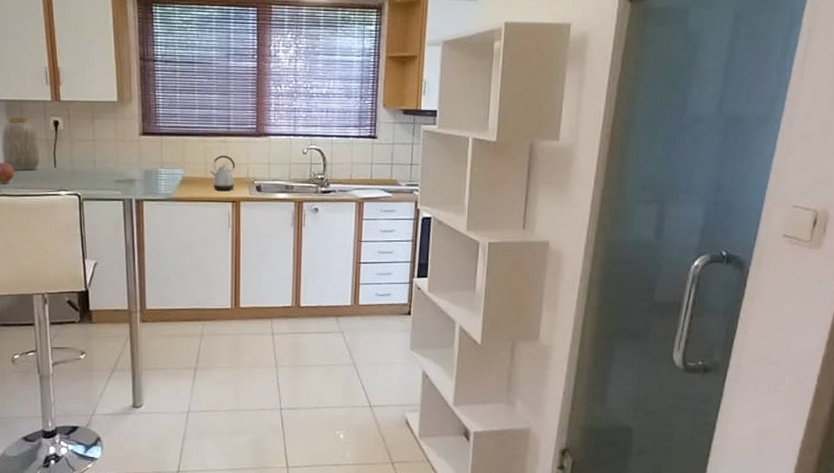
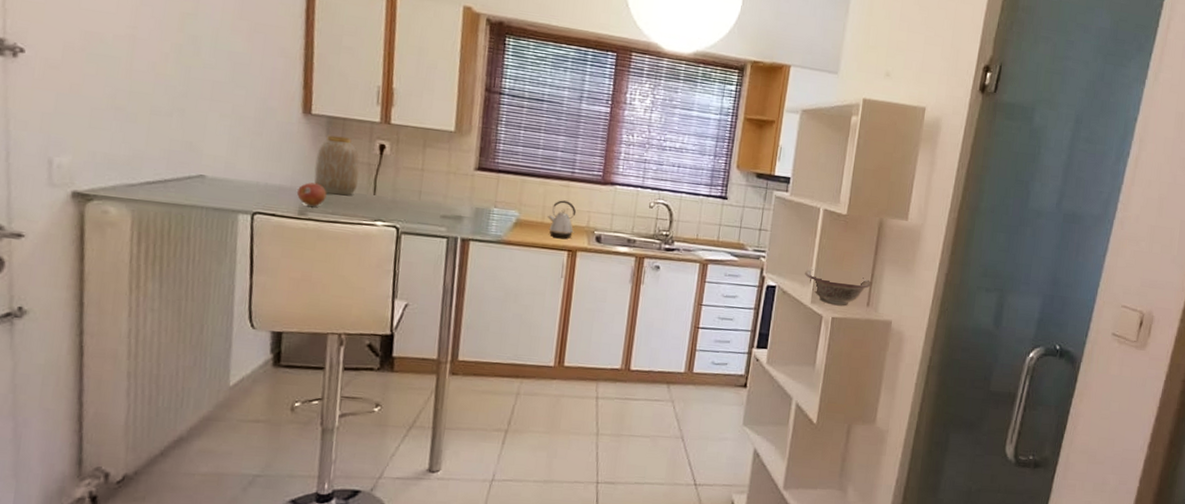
decorative bowl: none [458,198,526,231] -> present [805,269,871,307]

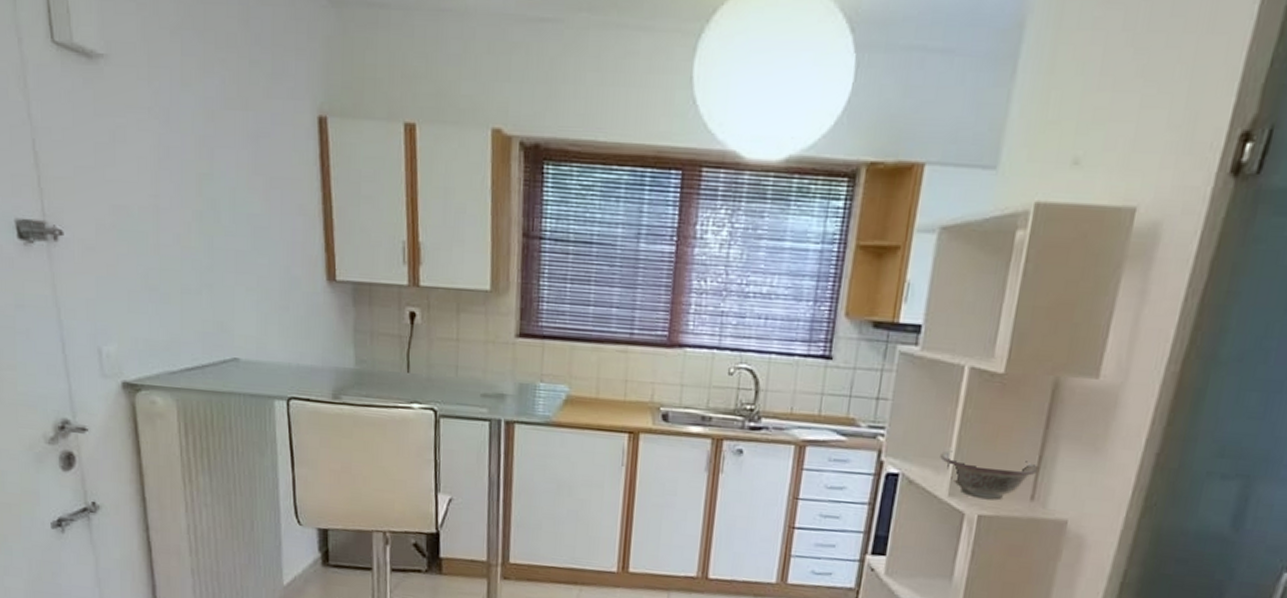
fruit: present [297,182,327,207] -> none [330,361,359,389]
vase: present [314,135,359,196] -> none [344,304,390,375]
kettle: present [548,200,577,239] -> none [603,369,638,419]

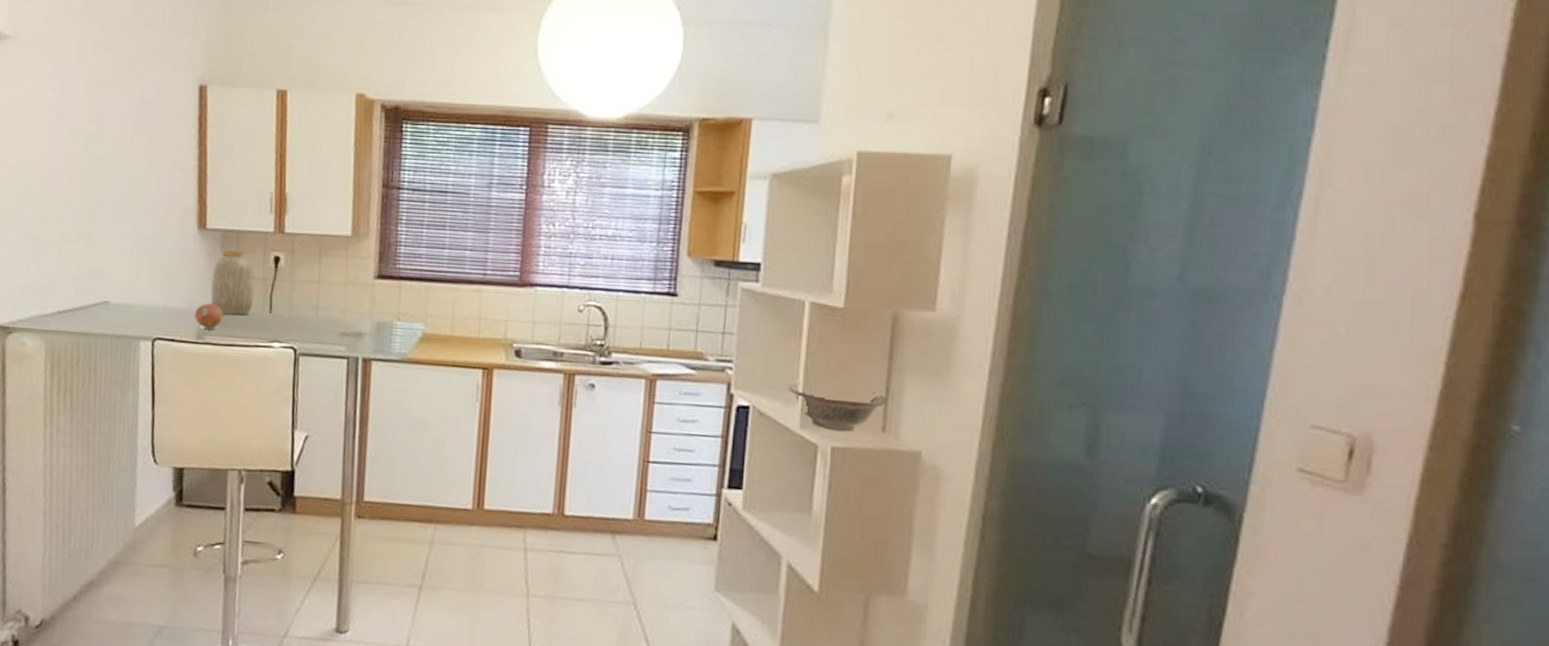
fruit: none [330,361,359,389] -> present [195,303,223,329]
vase: none [344,304,390,375] -> present [210,250,255,316]

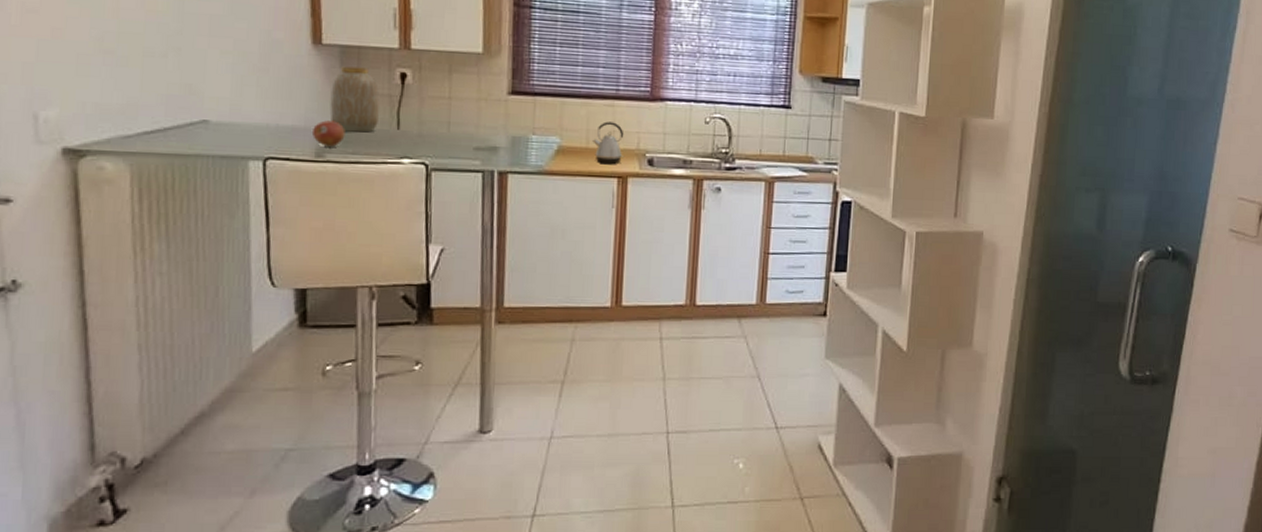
kettle: none [457,308,491,355] -> present [593,121,625,165]
decorative bowl: present [789,383,886,432] -> none [883,180,957,219]

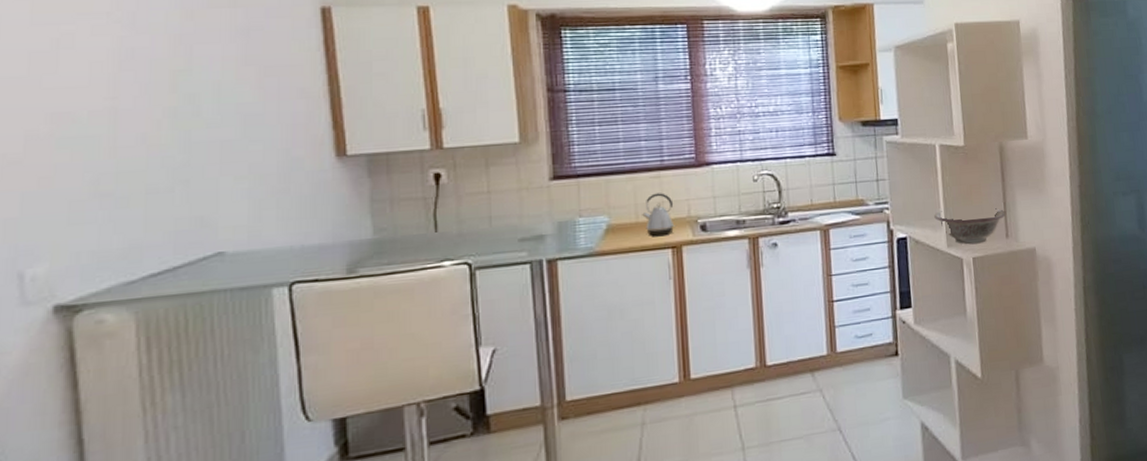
fruit: present [312,120,345,147] -> none [342,233,378,261]
vase: present [329,66,379,133] -> none [360,173,414,244]
decorative bowl: none [883,180,957,219] -> present [934,209,1006,245]

